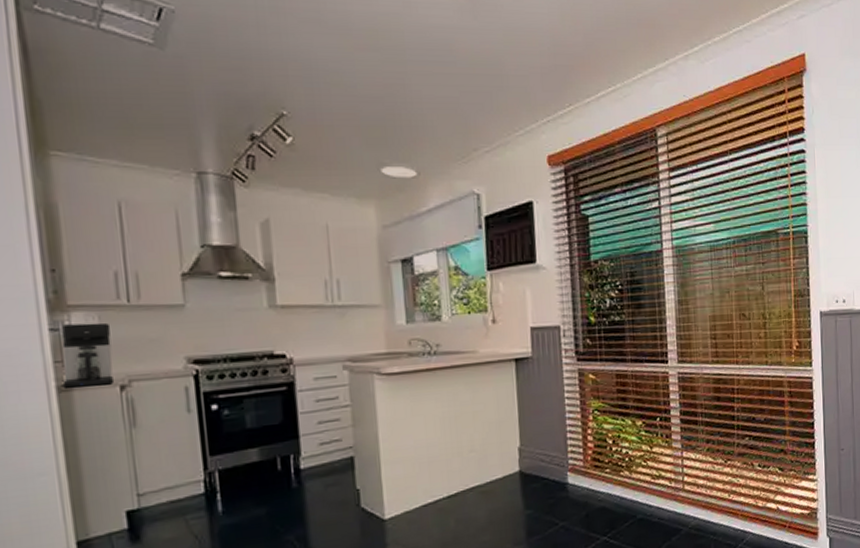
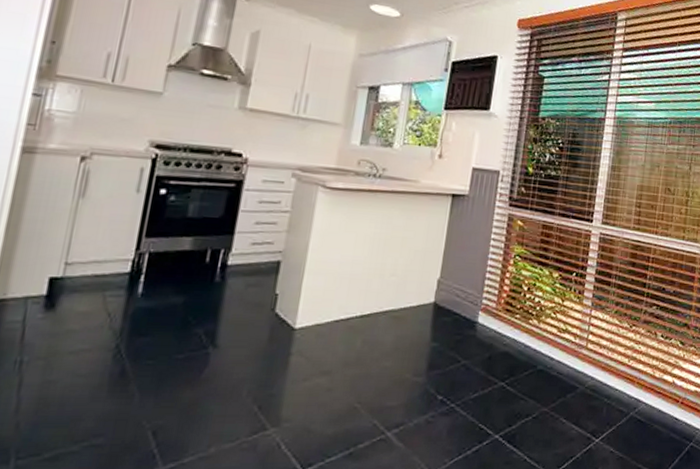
coffee maker: present [62,322,114,389] -> none [27,92,90,154]

